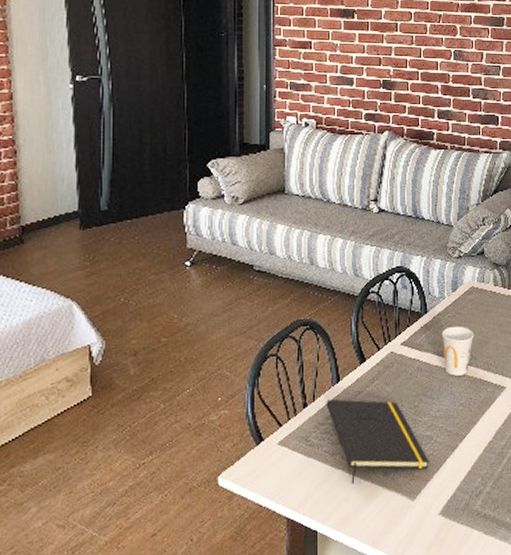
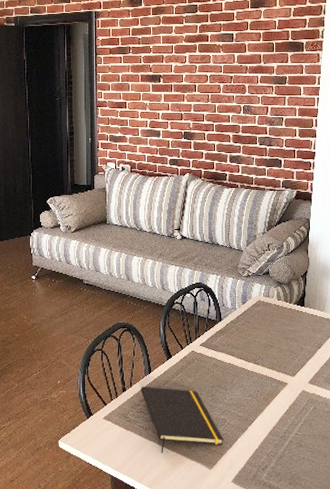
cup: present [441,326,475,376] -> none [233,332,261,372]

